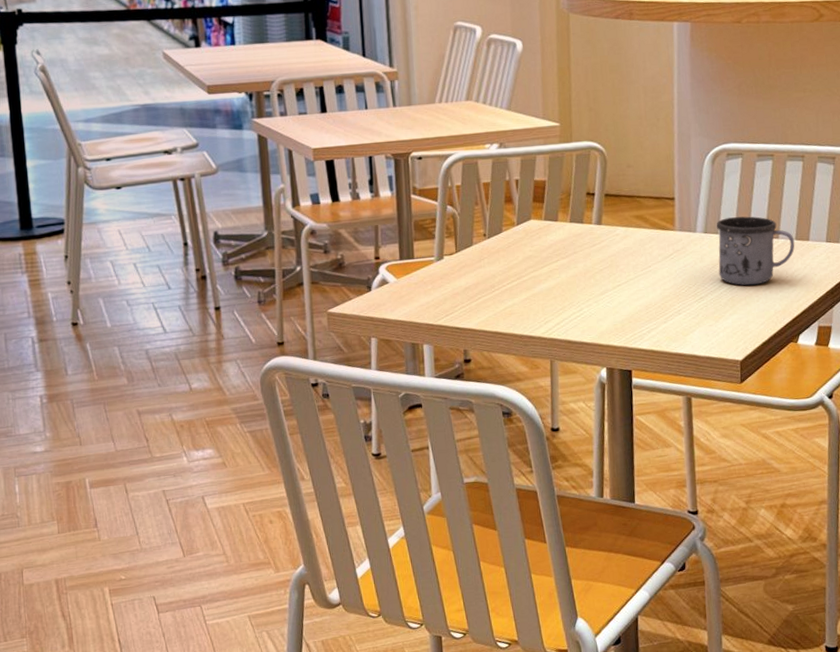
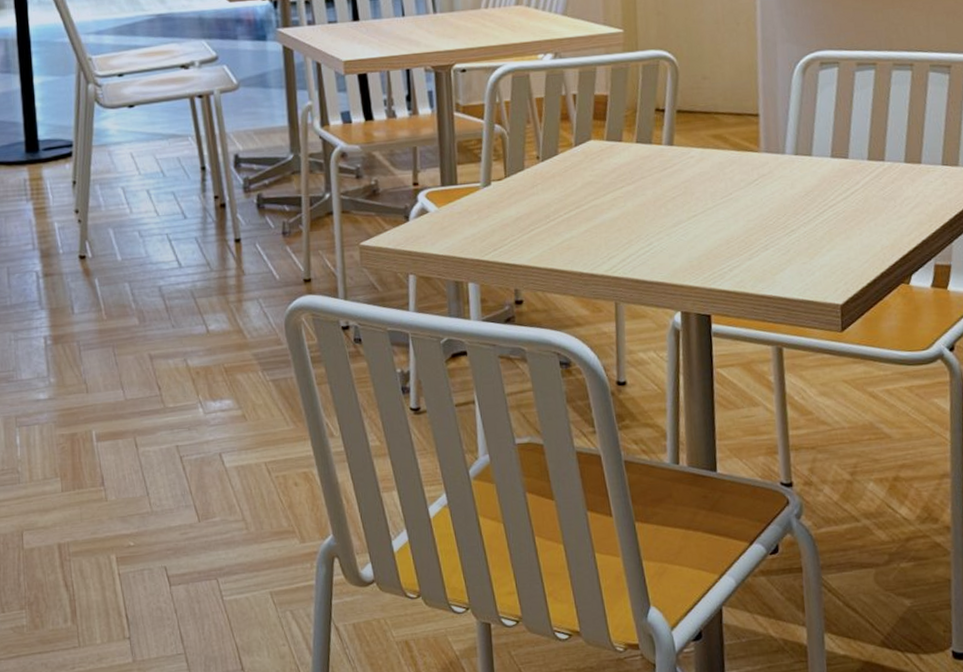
mug: present [717,216,795,286] -> none [809,135,904,216]

